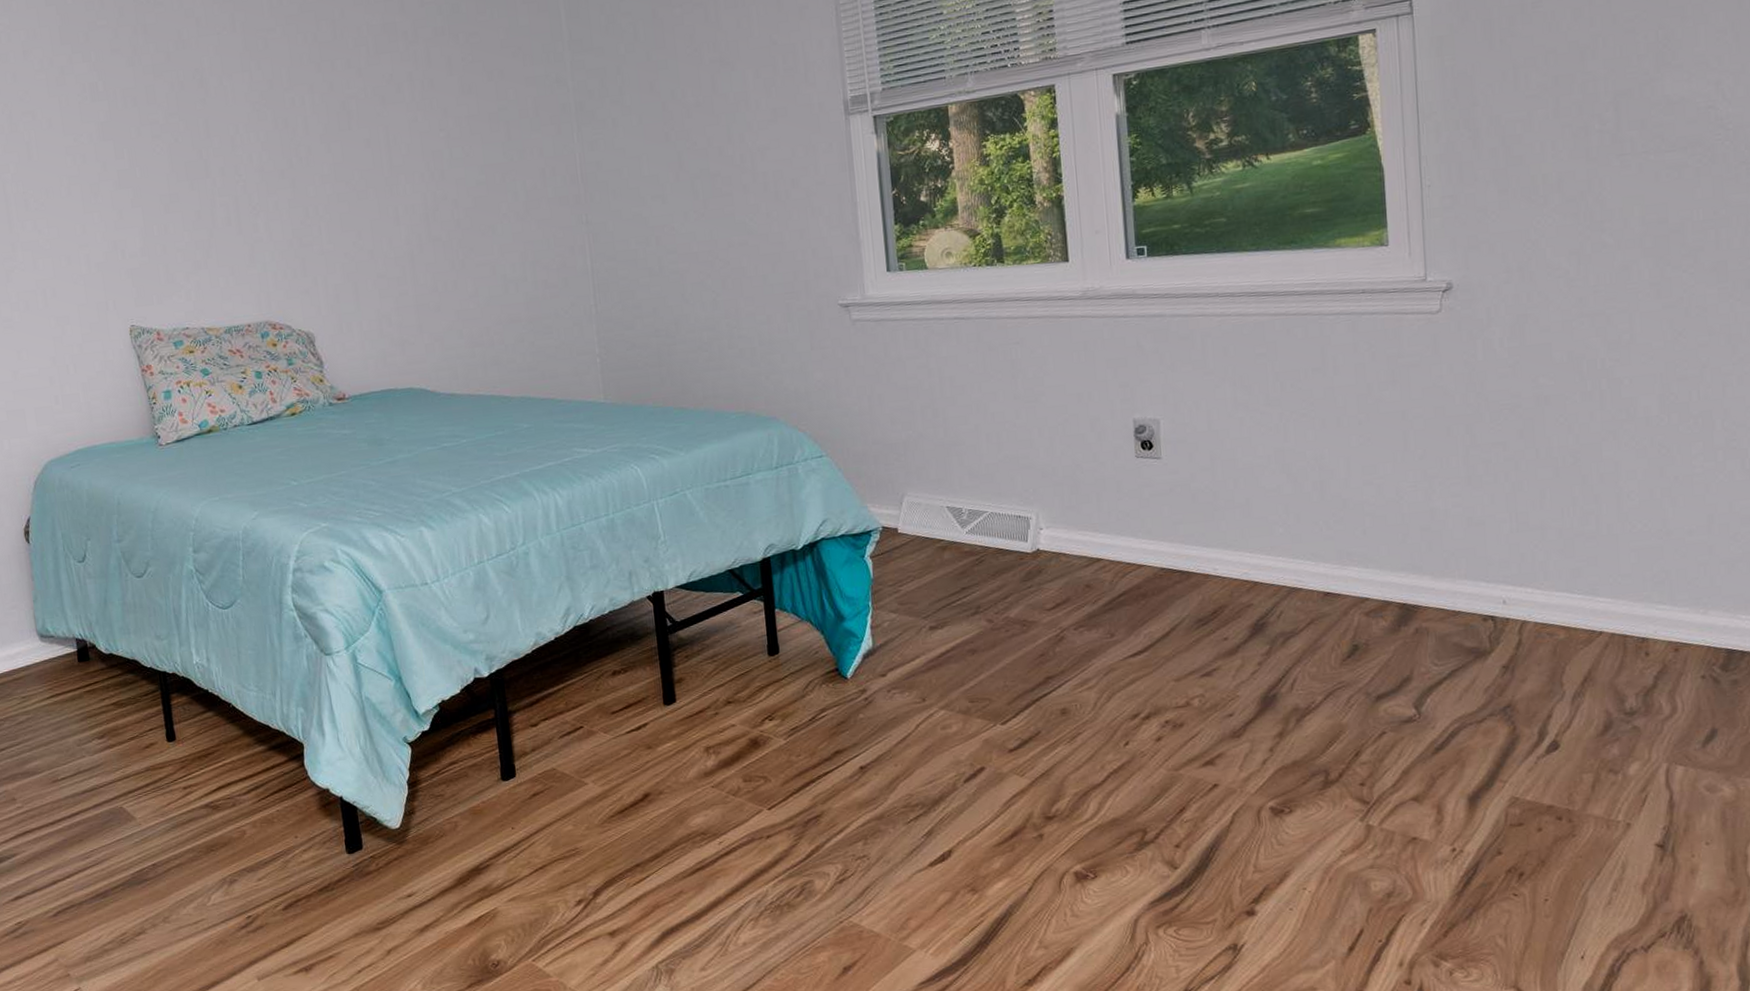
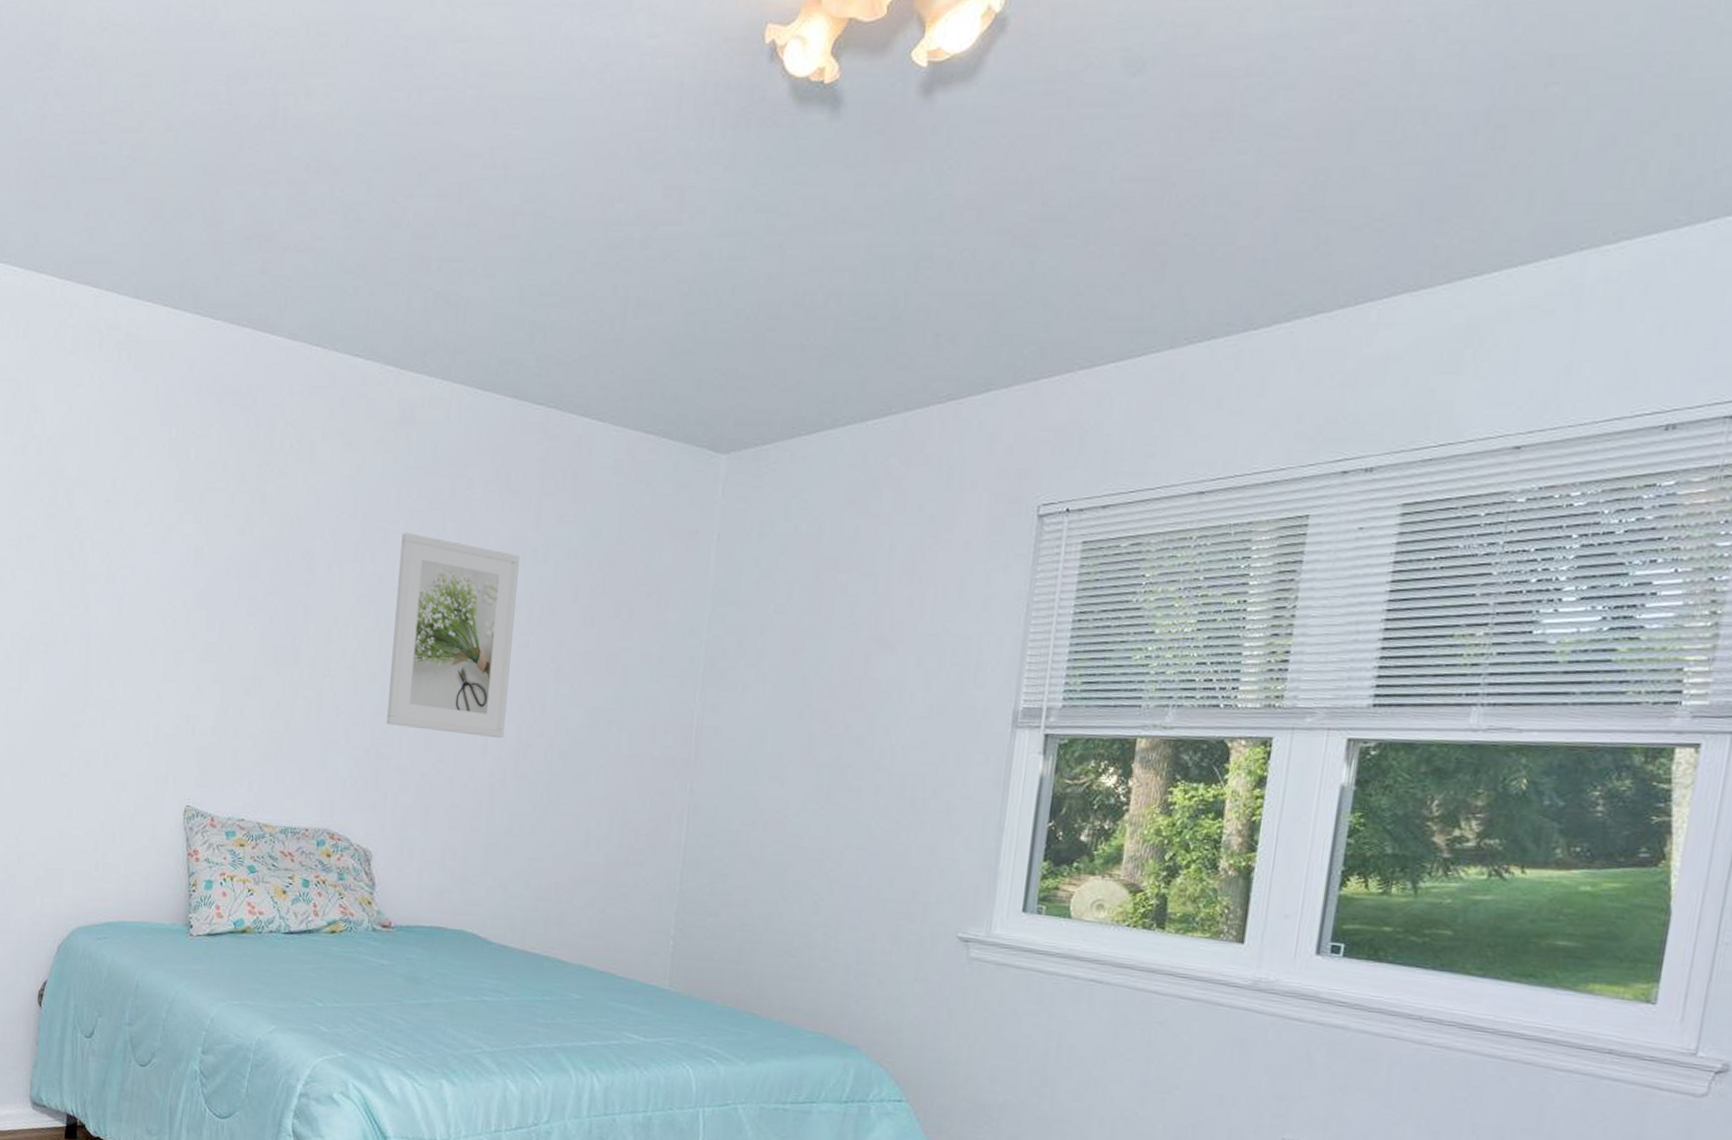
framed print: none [281,37,412,215] -> present [386,533,520,739]

